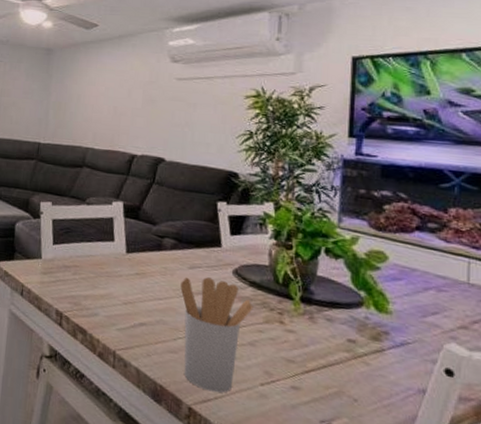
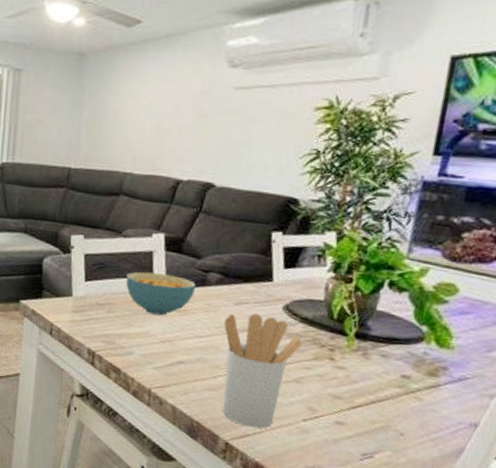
cereal bowl: none [90,236,154,278] -> present [126,272,197,316]

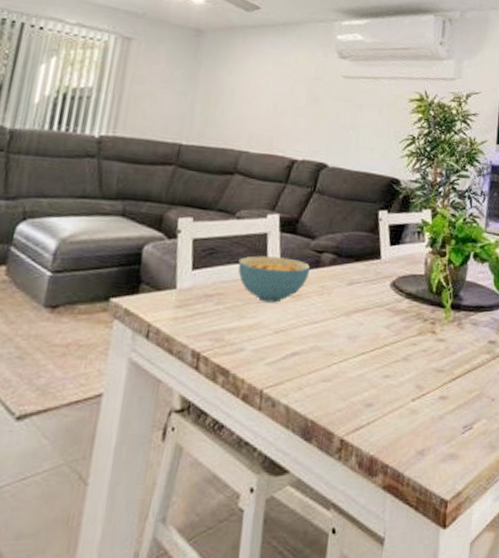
utensil holder: present [222,313,303,429] -> none [337,293,409,417]

